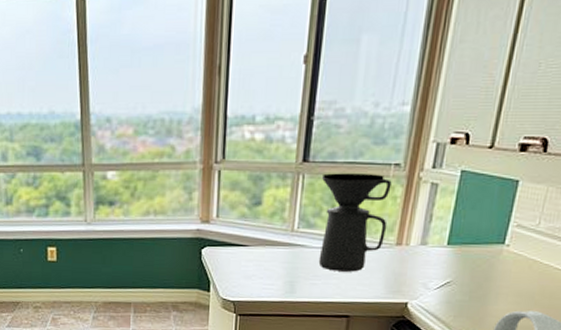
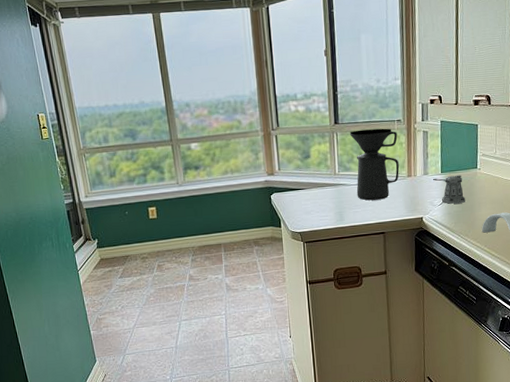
pepper shaker: none [433,250,479,290] -> present [433,175,465,204]

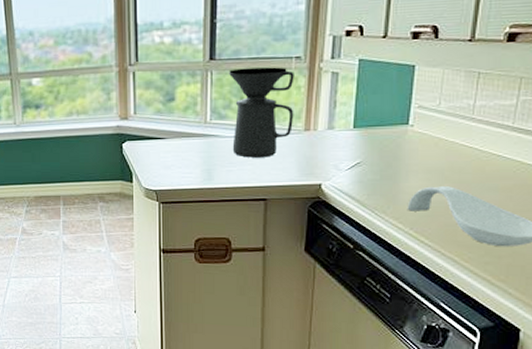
pepper shaker: present [433,175,465,204] -> none [341,132,386,169]

